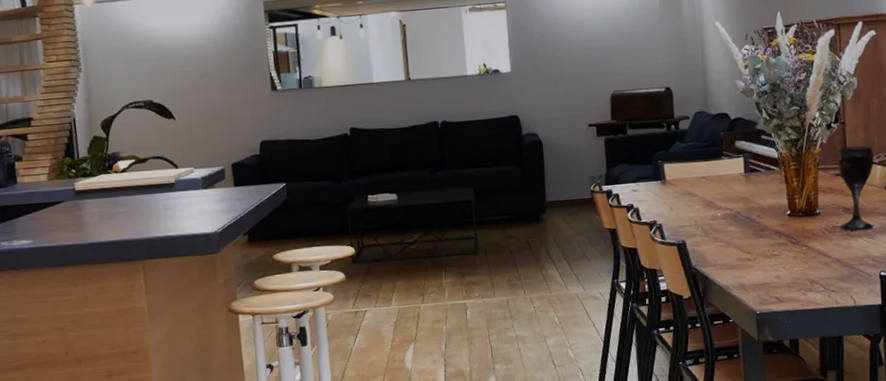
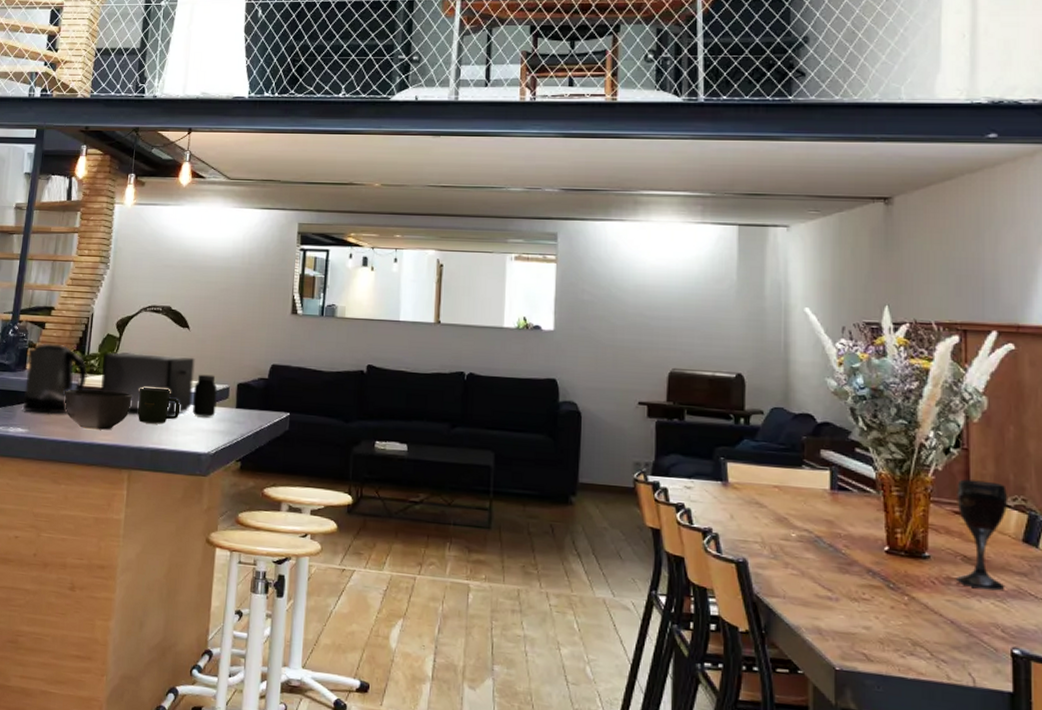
kettle: none [15,152,82,224] -> present [23,343,87,414]
bowl: none [62,189,132,230] -> present [64,389,132,430]
toaster: none [94,145,192,208] -> present [101,352,195,416]
mug: none [136,180,181,215] -> present [138,387,180,424]
jar: none [190,159,216,201] -> present [192,374,218,418]

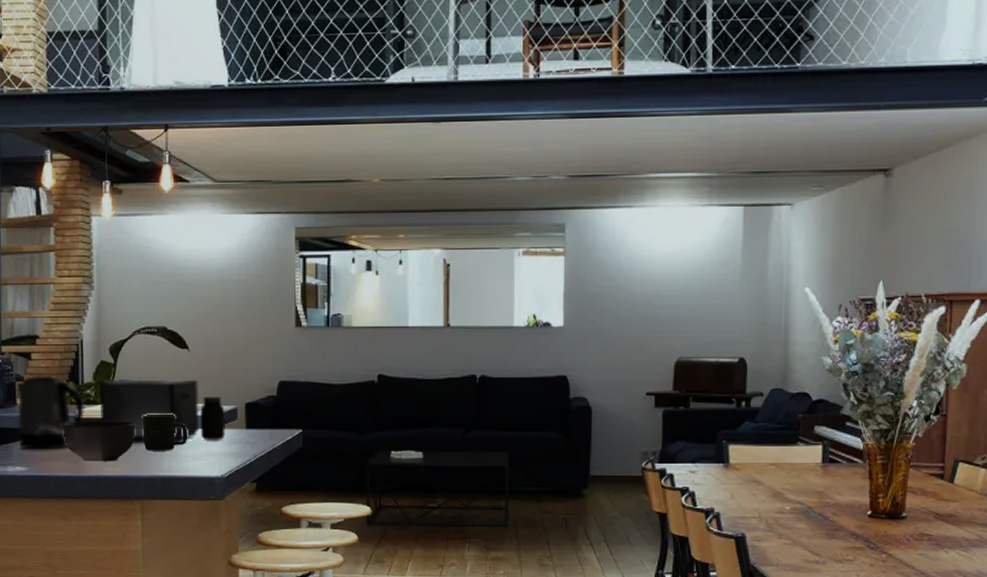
cup: present [955,479,1007,591] -> none [927,443,977,542]

